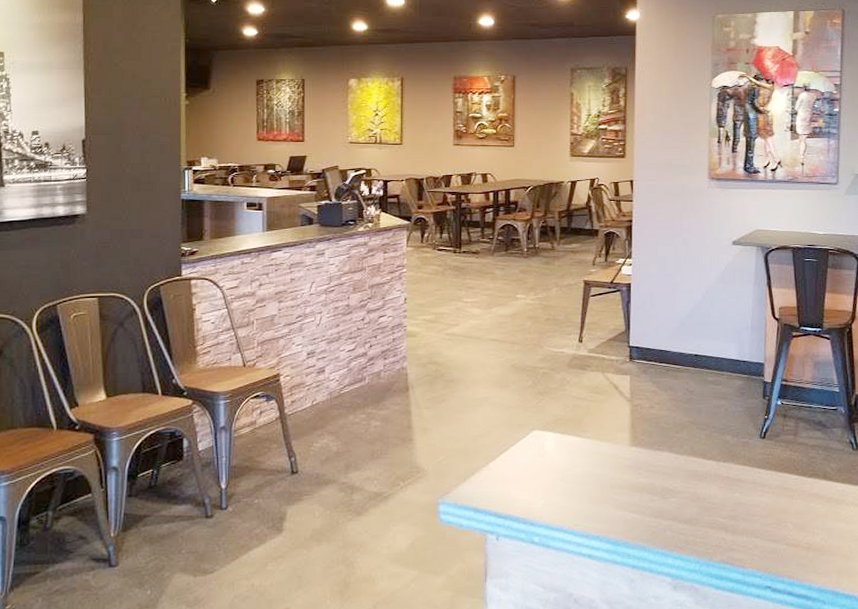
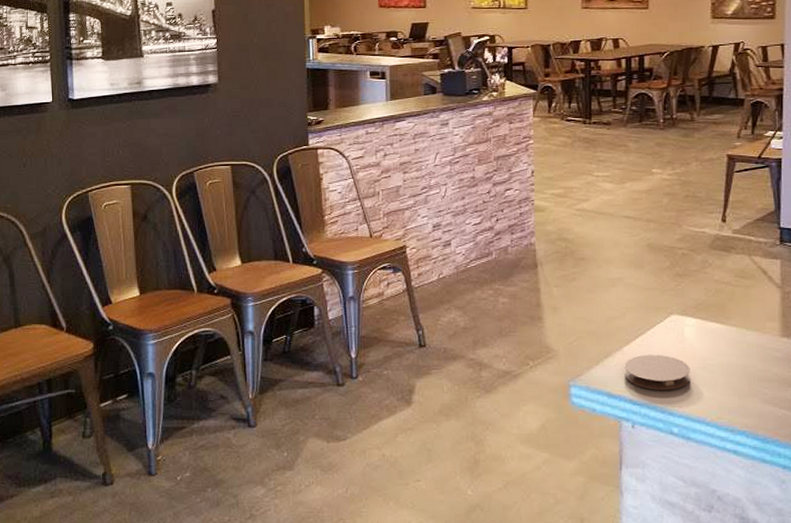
coaster: none [490,468,550,502] -> present [624,354,690,390]

